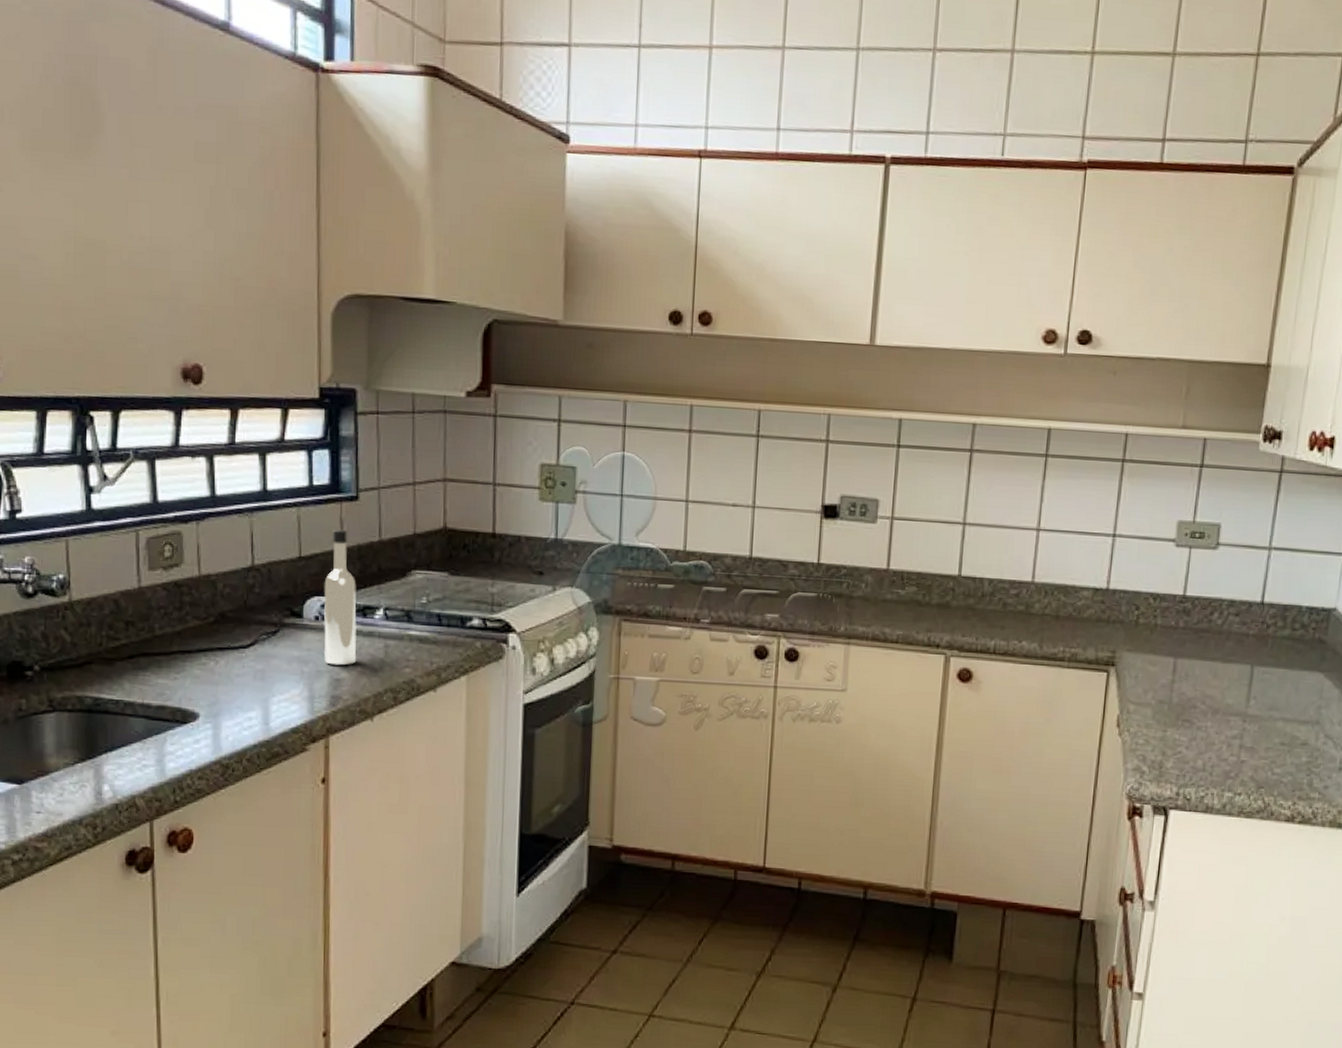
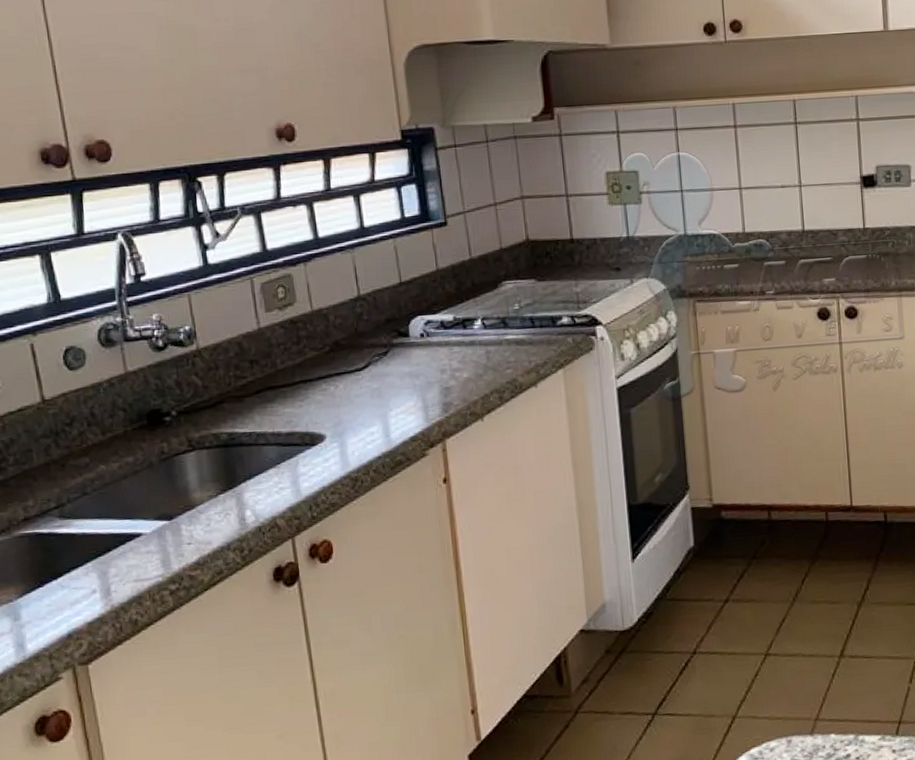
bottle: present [324,529,357,666] -> none [425,253,461,376]

